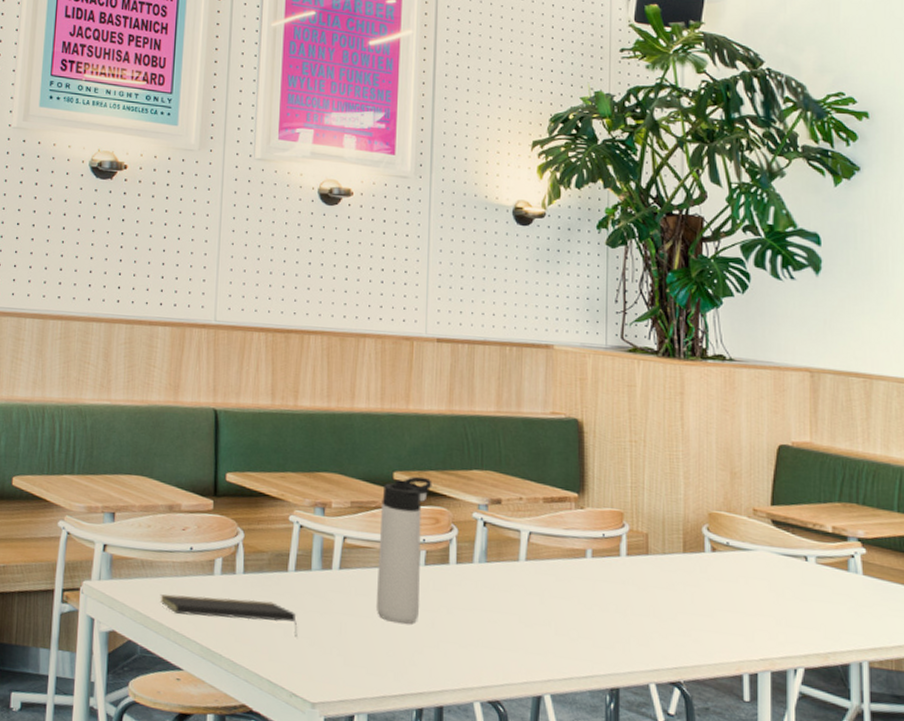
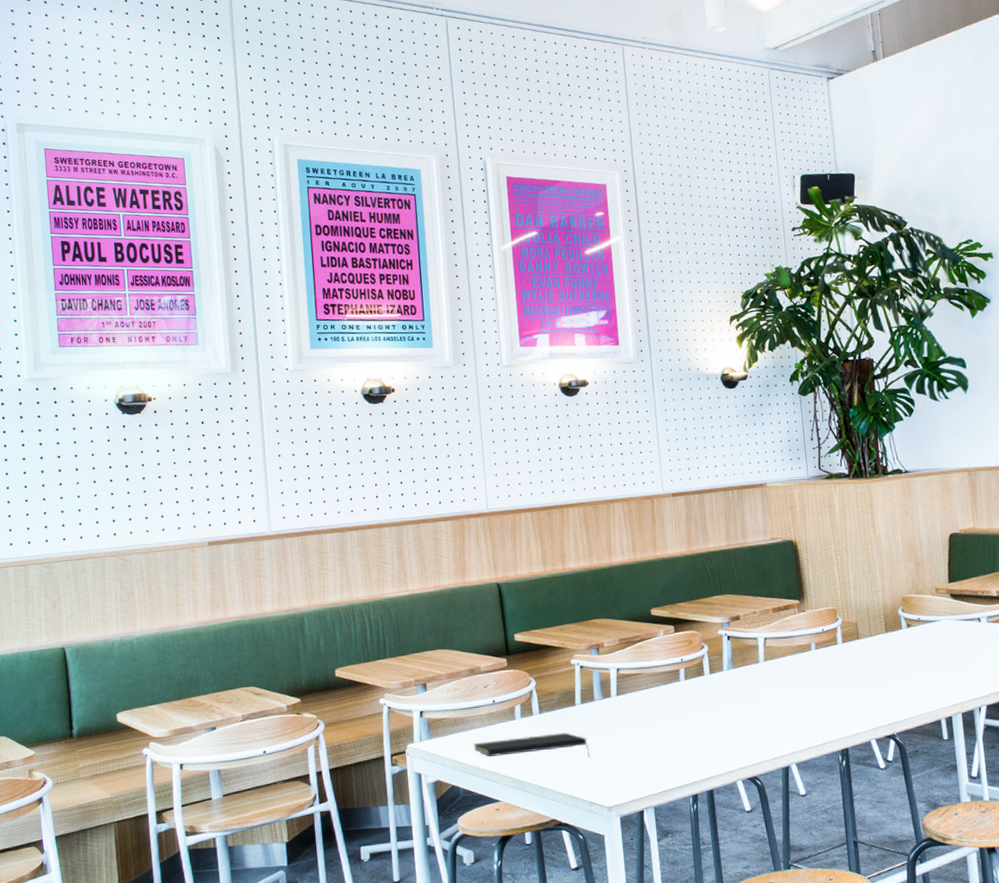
thermos bottle: present [375,476,432,625] -> none [644,608,685,731]

